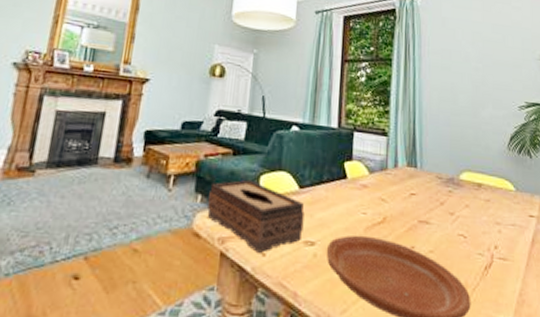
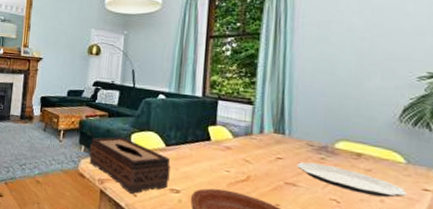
plate: none [428,196,518,227] -> present [296,162,407,198]

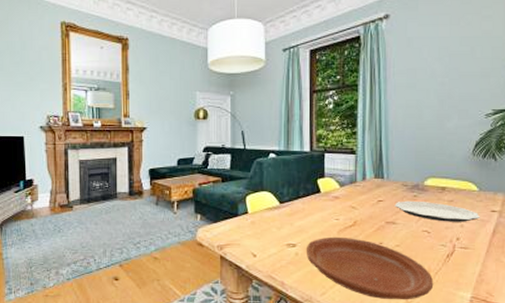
tissue box: present [89,136,171,194] -> none [206,200,286,255]

